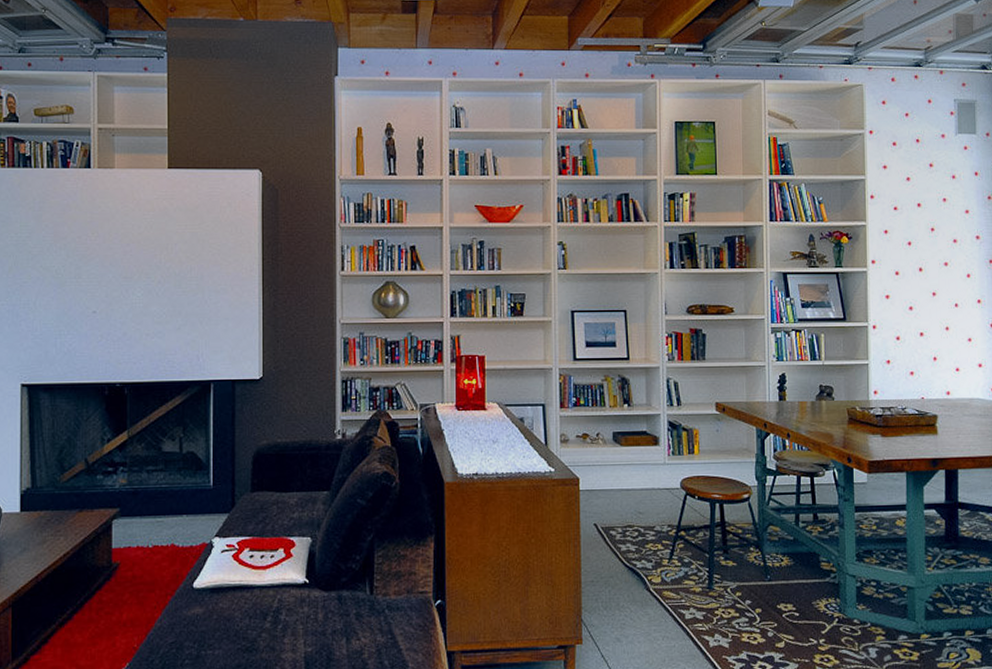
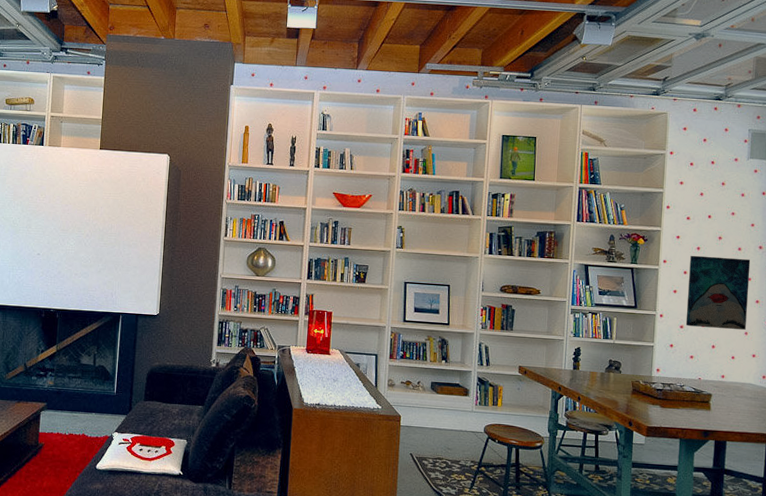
wall art: none [901,252,969,337] -> present [685,255,751,330]

